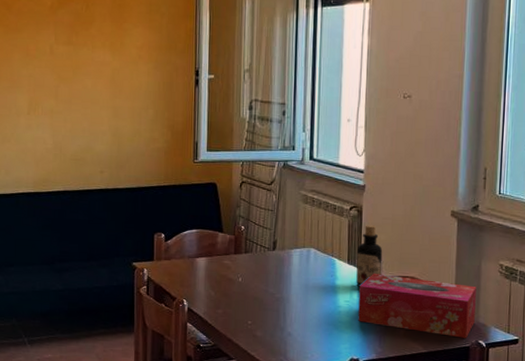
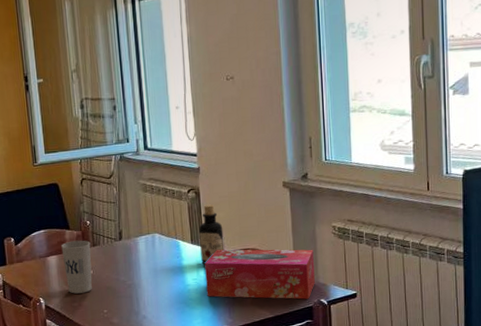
cup: none [212,244,243,301] -> present [61,240,93,294]

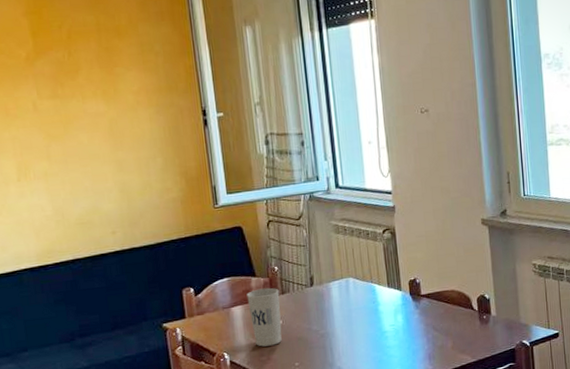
bottle: present [199,204,224,265] -> none [395,245,423,309]
tissue box: present [205,249,315,299] -> none [402,289,517,344]

